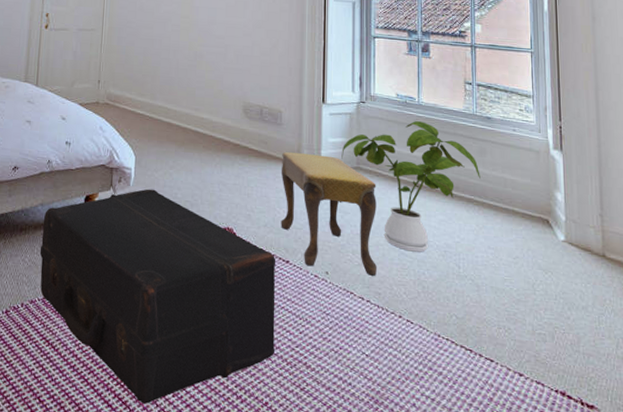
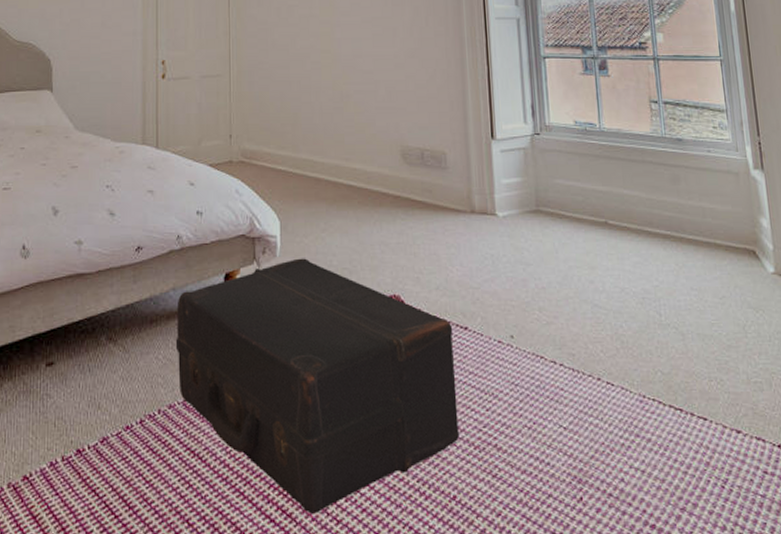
footstool: present [281,152,376,276] -> none [450,200,568,335]
house plant: present [341,121,480,253] -> none [517,151,676,302]

